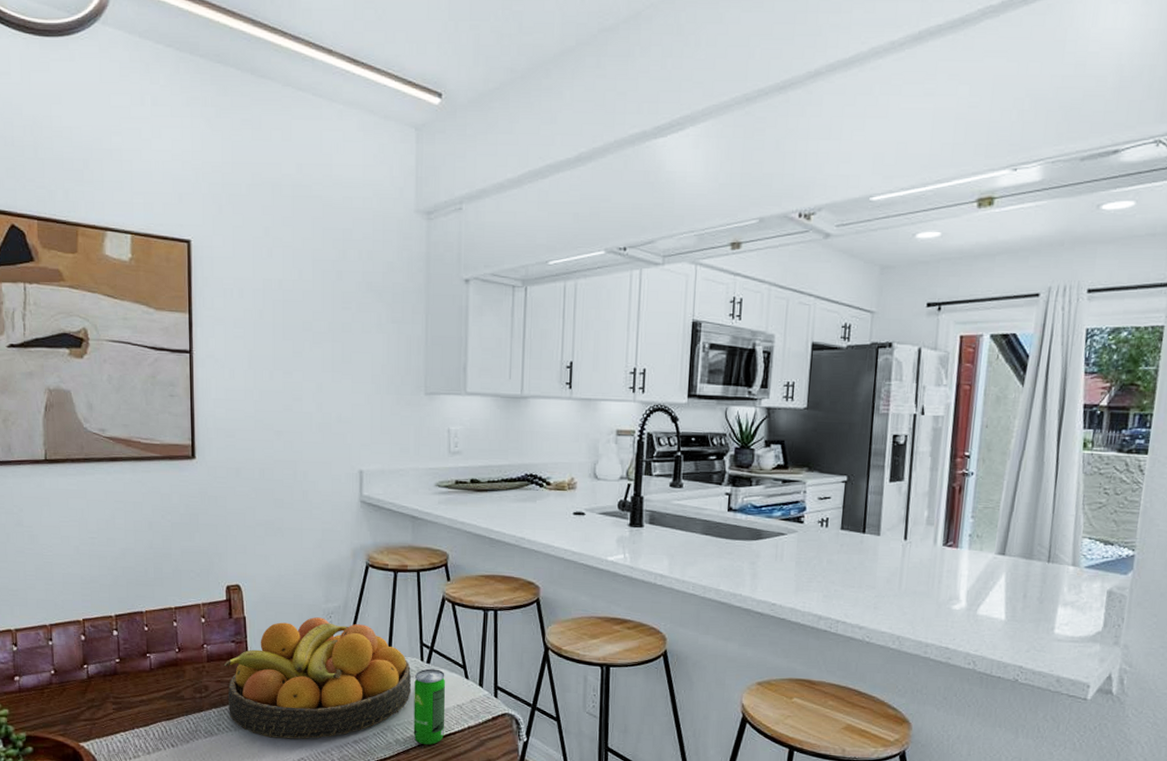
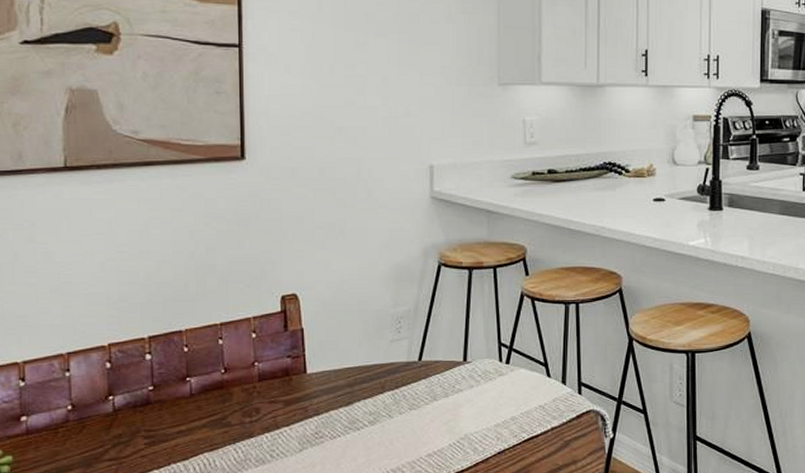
fruit bowl: present [223,617,412,739] -> none [278,323,490,460]
beverage can: present [413,668,446,745] -> none [493,369,527,451]

